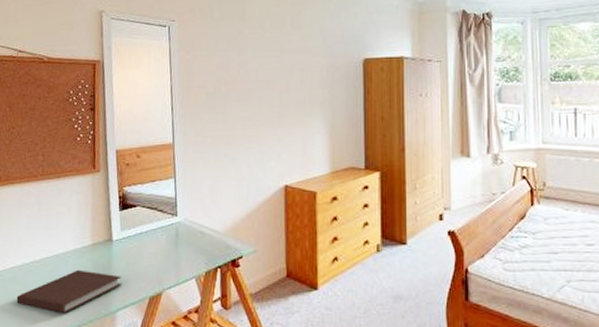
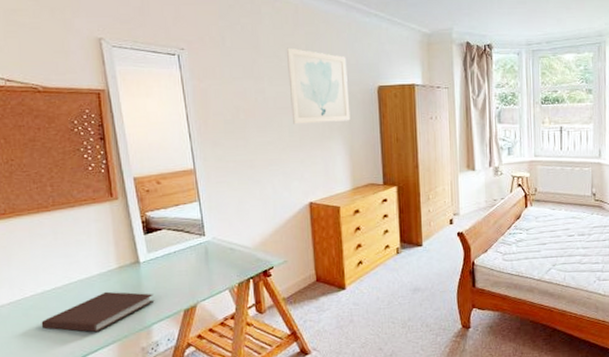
wall art: none [272,18,333,99] -> present [287,47,351,124]

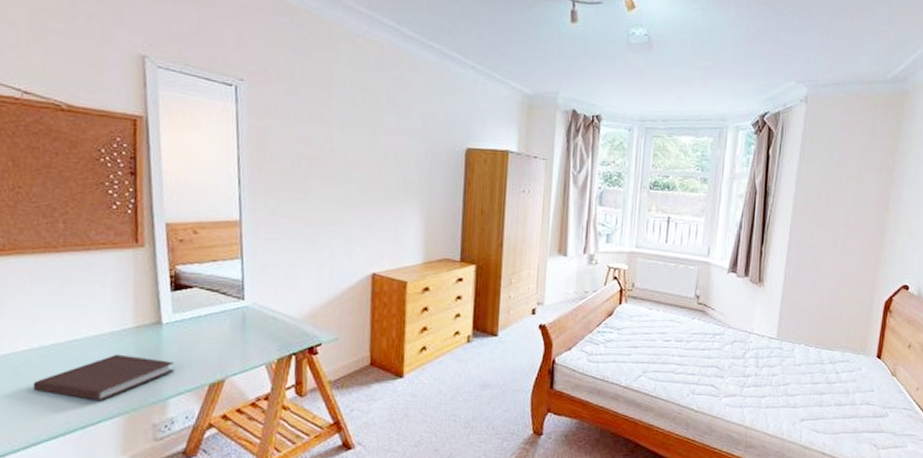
wall art: present [287,47,351,124] -> none [362,92,433,184]

